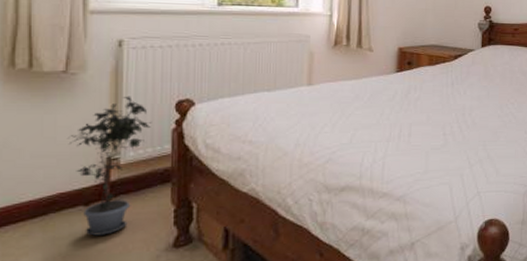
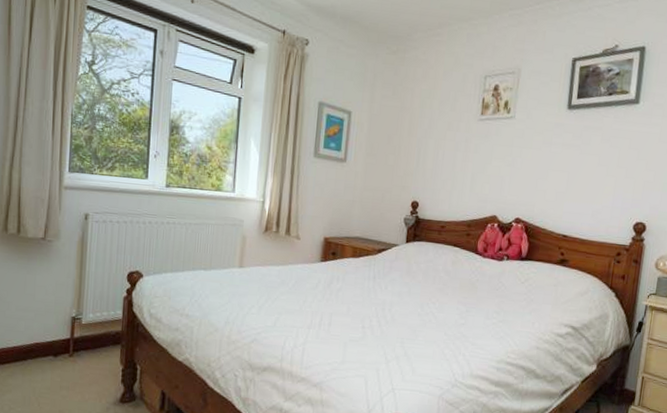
potted plant: present [68,96,152,236] -> none [44,264,108,384]

